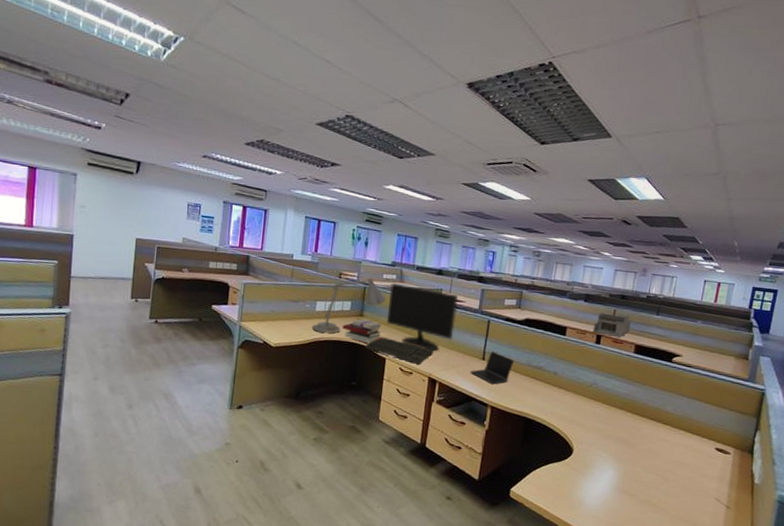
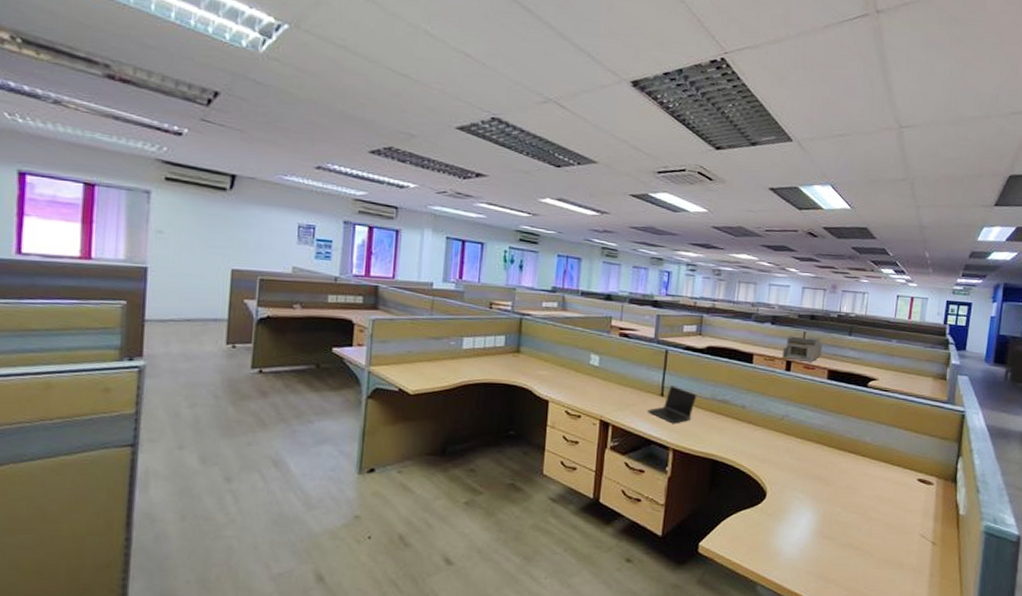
desk lamp: present [311,278,386,334] -> none [458,307,547,376]
books: present [342,319,381,344] -> none [495,356,542,385]
computer keyboard: present [364,336,434,364] -> none [523,375,605,406]
computer monitor: present [387,282,458,351] -> none [549,311,630,389]

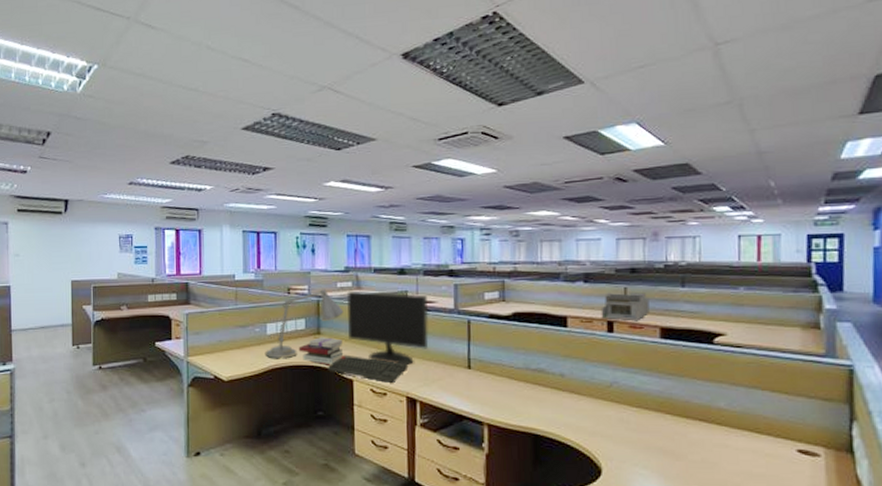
desk lamp: none [458,307,547,376] -> present [264,289,344,359]
books: none [495,356,542,385] -> present [298,337,344,365]
computer keyboard: none [523,375,605,406] -> present [327,354,409,383]
computer monitor: none [549,311,630,389] -> present [346,290,429,365]
laptop computer: present [648,385,697,424] -> none [456,357,508,397]

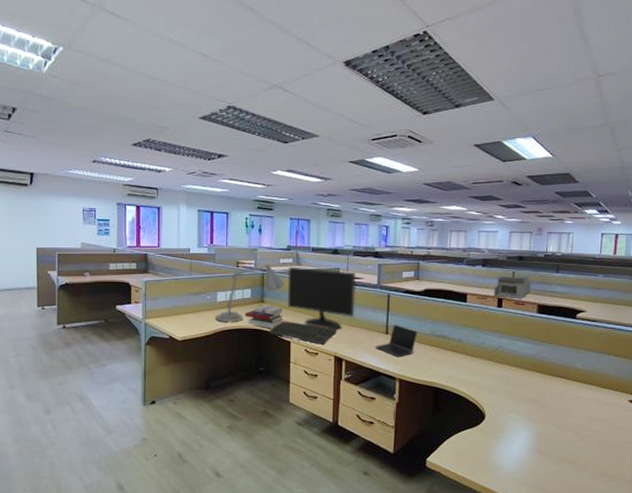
laptop computer: none [456,357,508,397] -> present [375,325,418,358]

